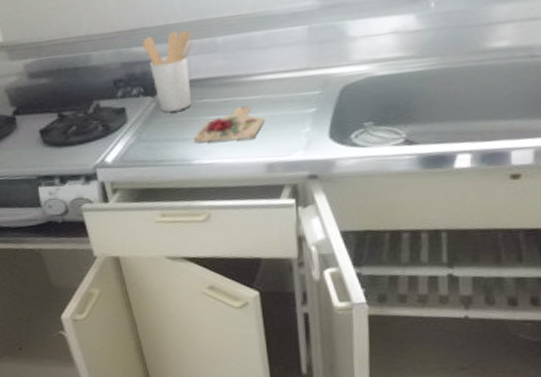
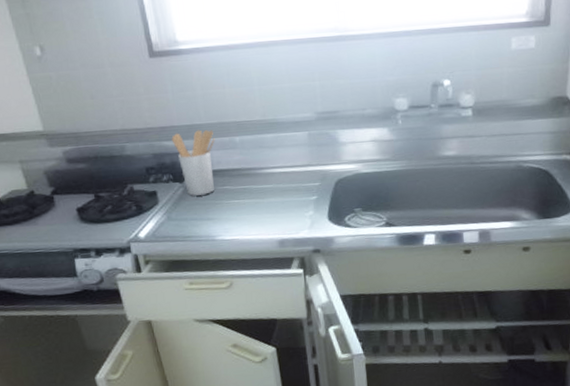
cutting board: present [194,106,265,143] -> none [217,193,276,222]

